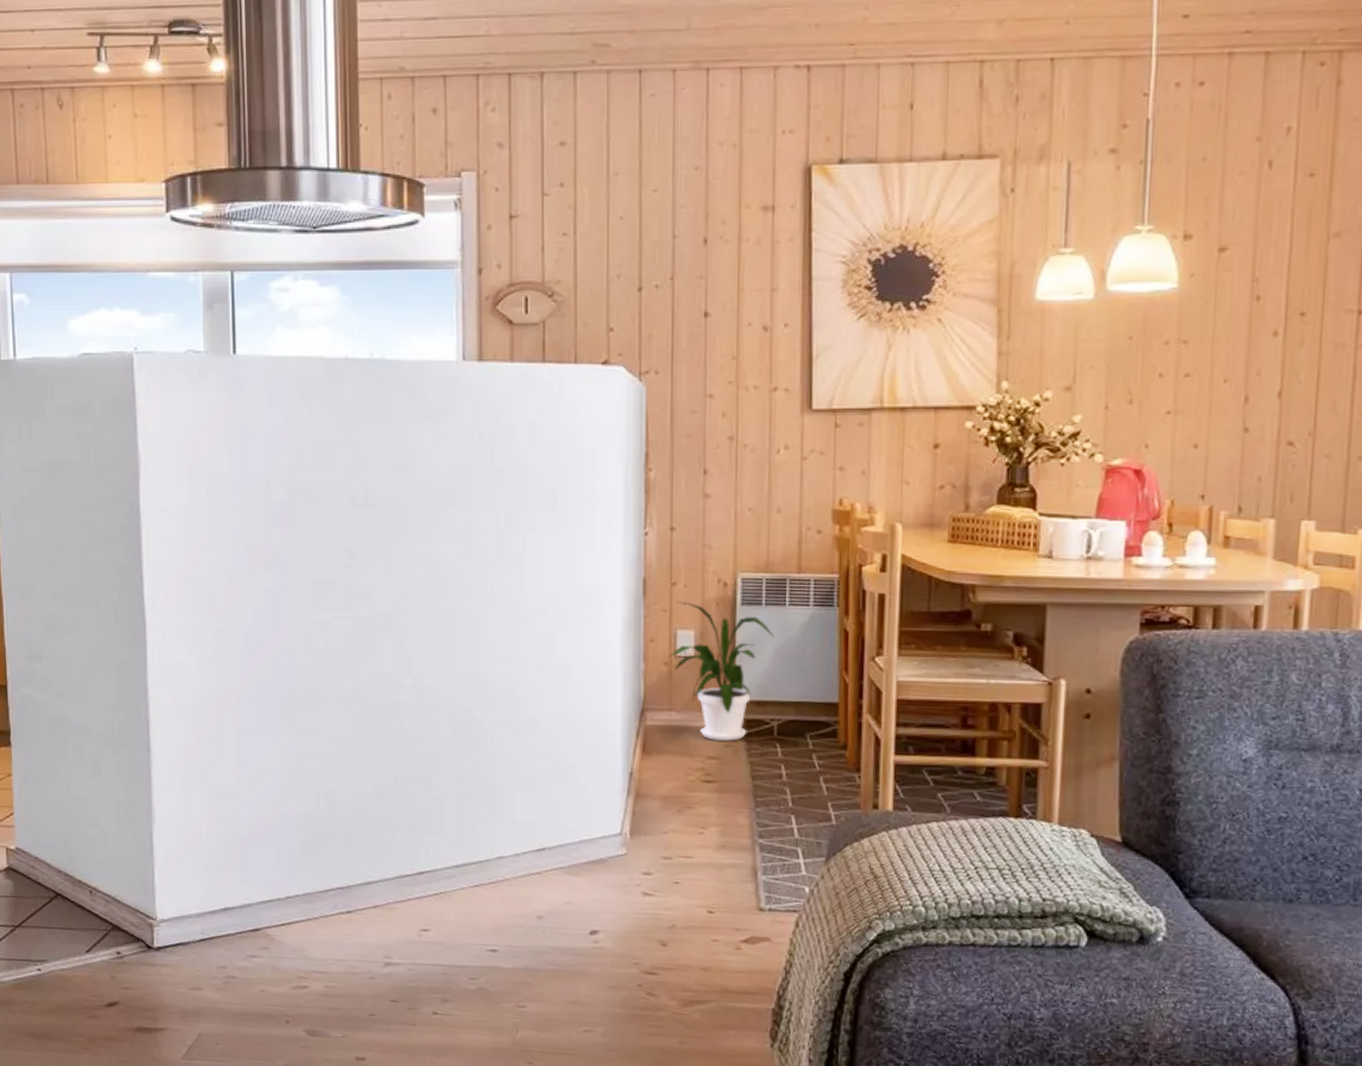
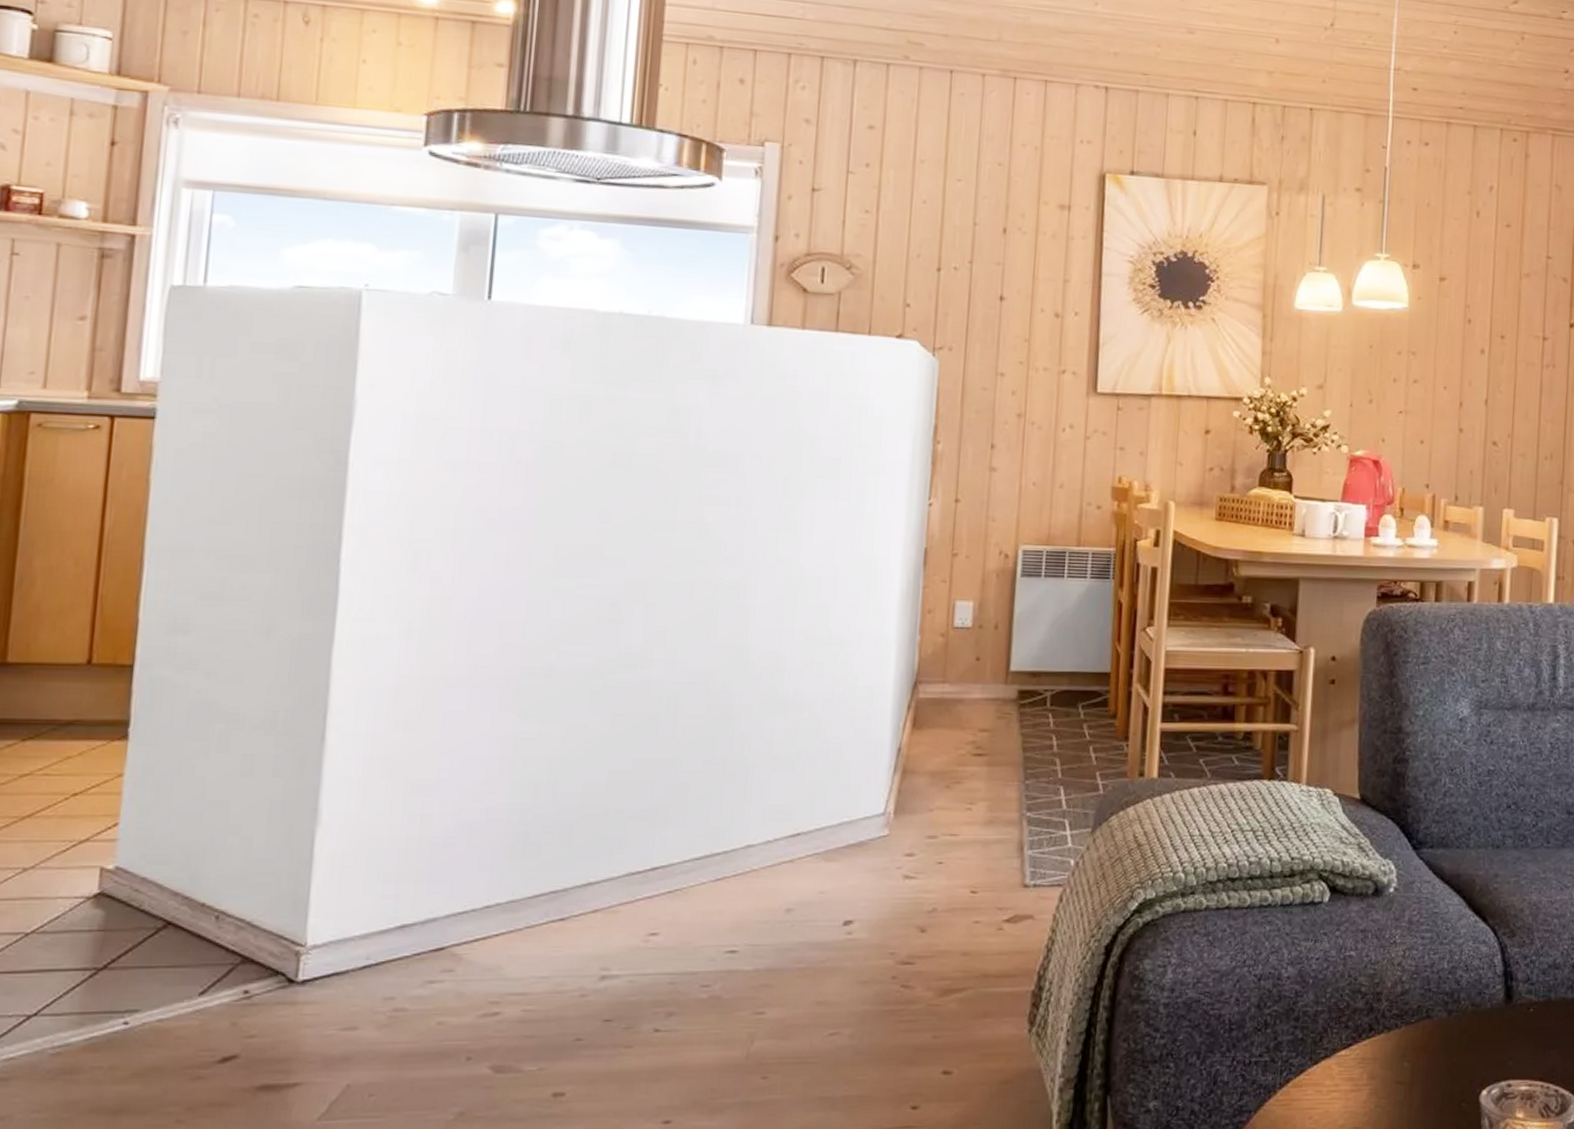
house plant: present [669,602,774,741] -> none [946,573,1052,713]

